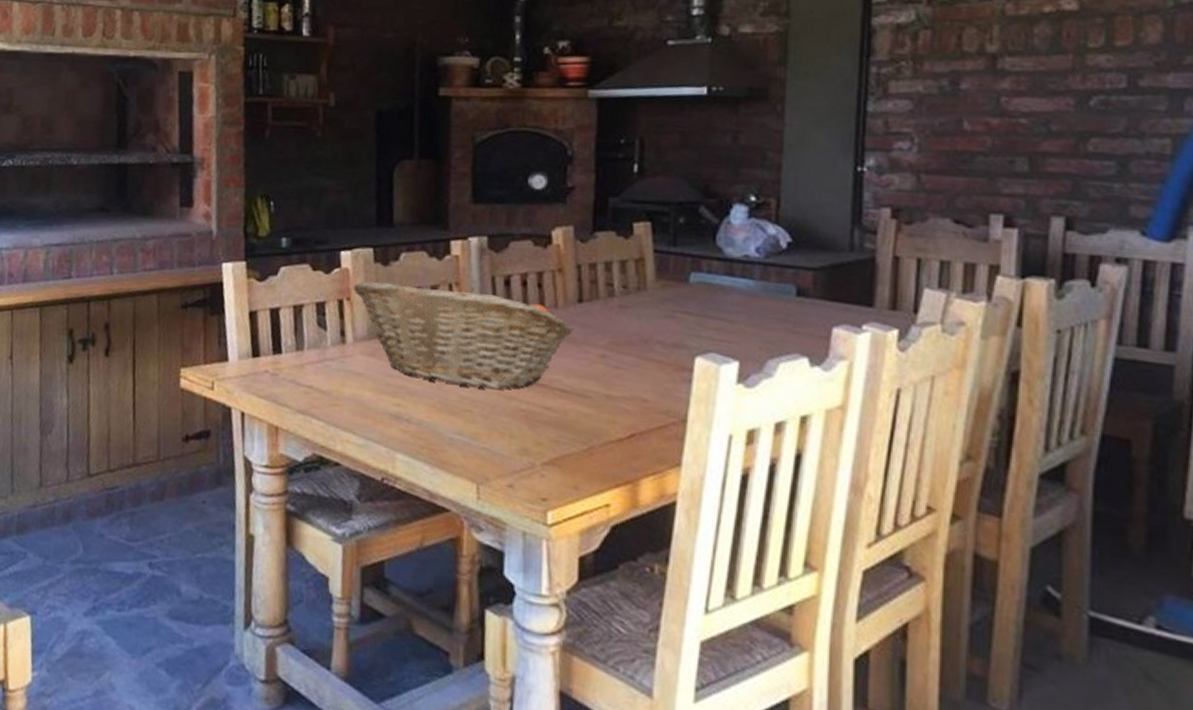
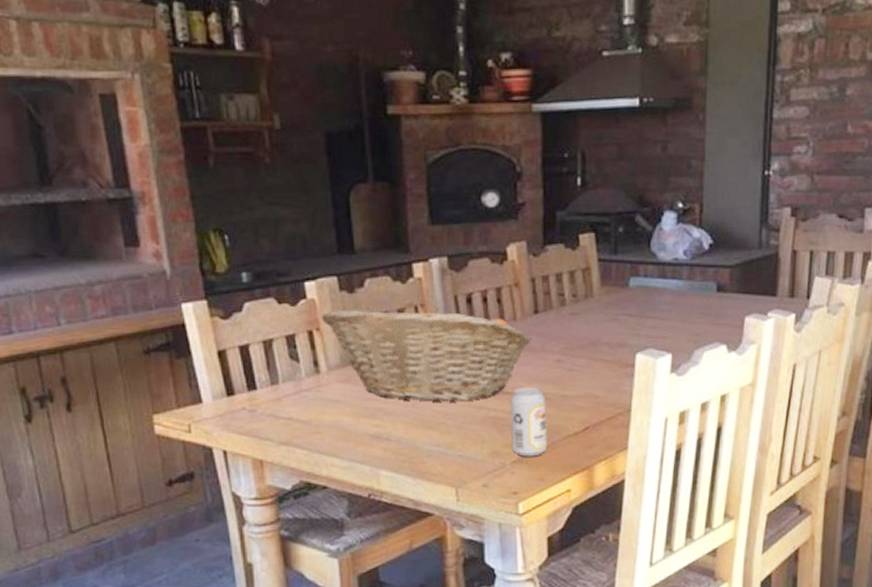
beverage can: none [543,381,587,461] -> present [510,388,548,457]

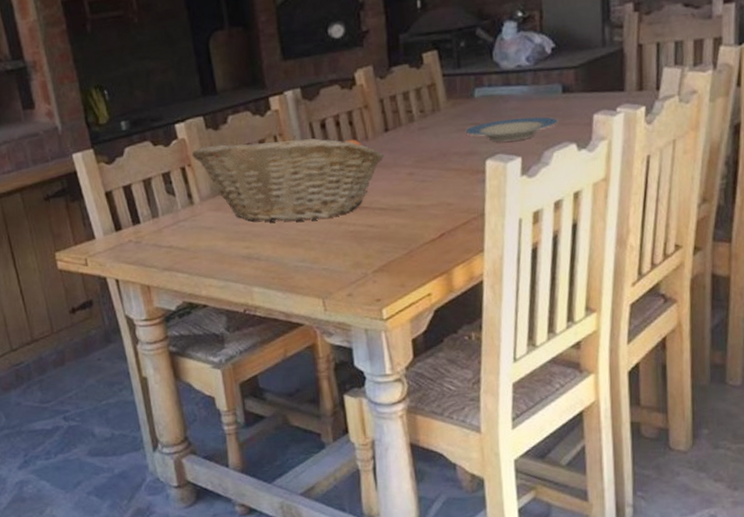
beverage can: present [510,388,548,457] -> none [367,200,406,266]
plate: none [617,312,712,336] -> present [465,116,559,142]

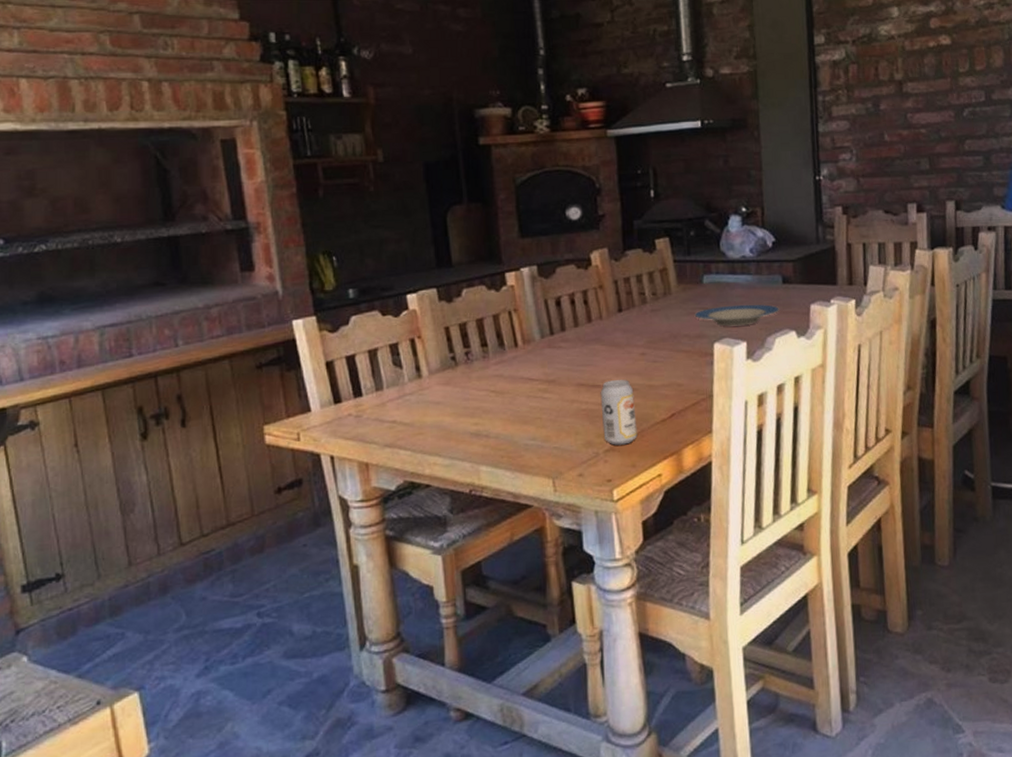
fruit basket: present [191,135,385,222] -> none [422,311,618,399]
beverage can: none [367,200,406,266] -> present [600,380,637,445]

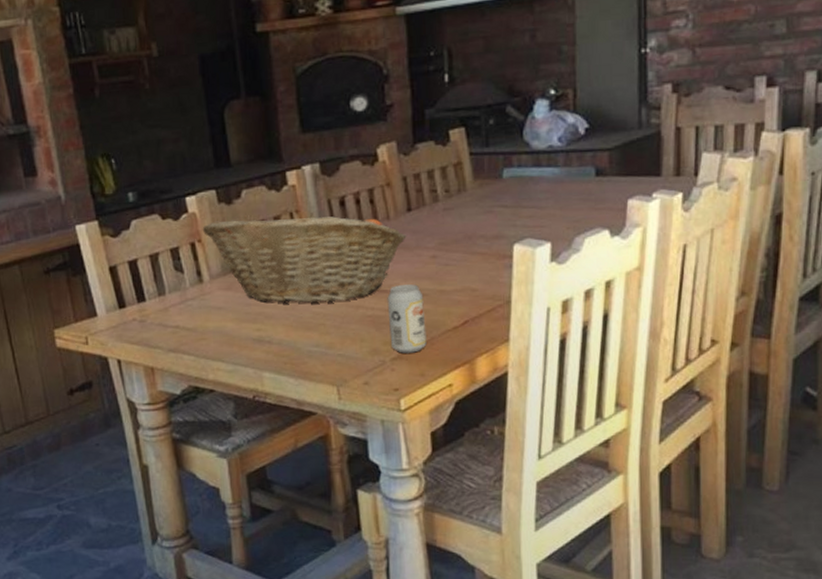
fruit basket: none [422,311,618,399] -> present [202,213,407,304]
plate: present [694,304,780,326] -> none [492,200,592,226]

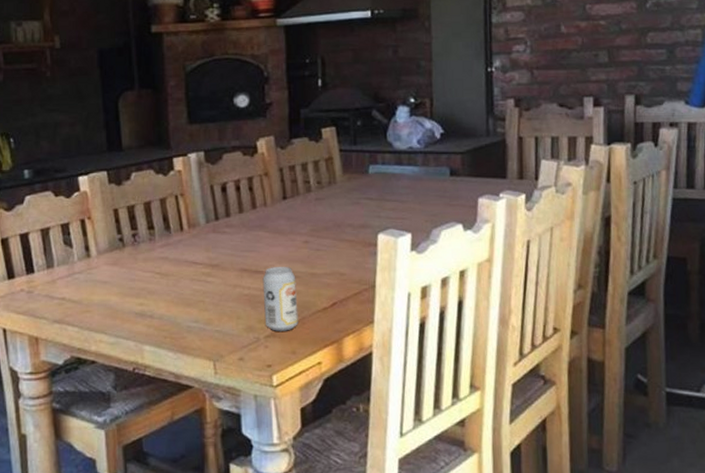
fruit basket: present [202,213,407,304] -> none [92,196,282,281]

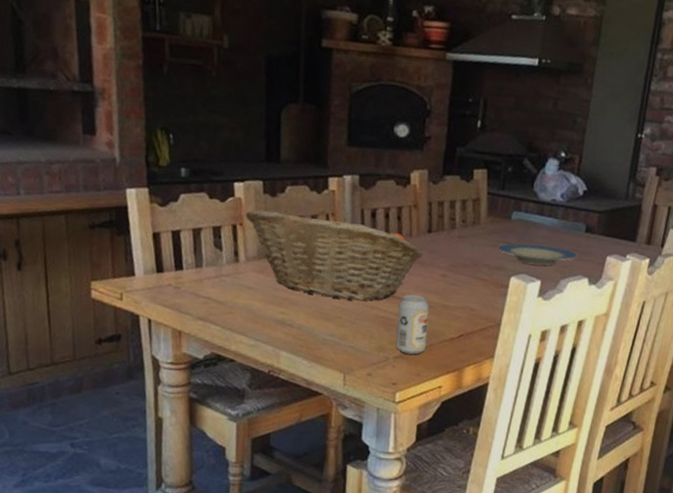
fruit basket: none [92,196,282,281] -> present [245,209,424,301]
plate: none [359,195,447,217] -> present [497,243,578,266]

